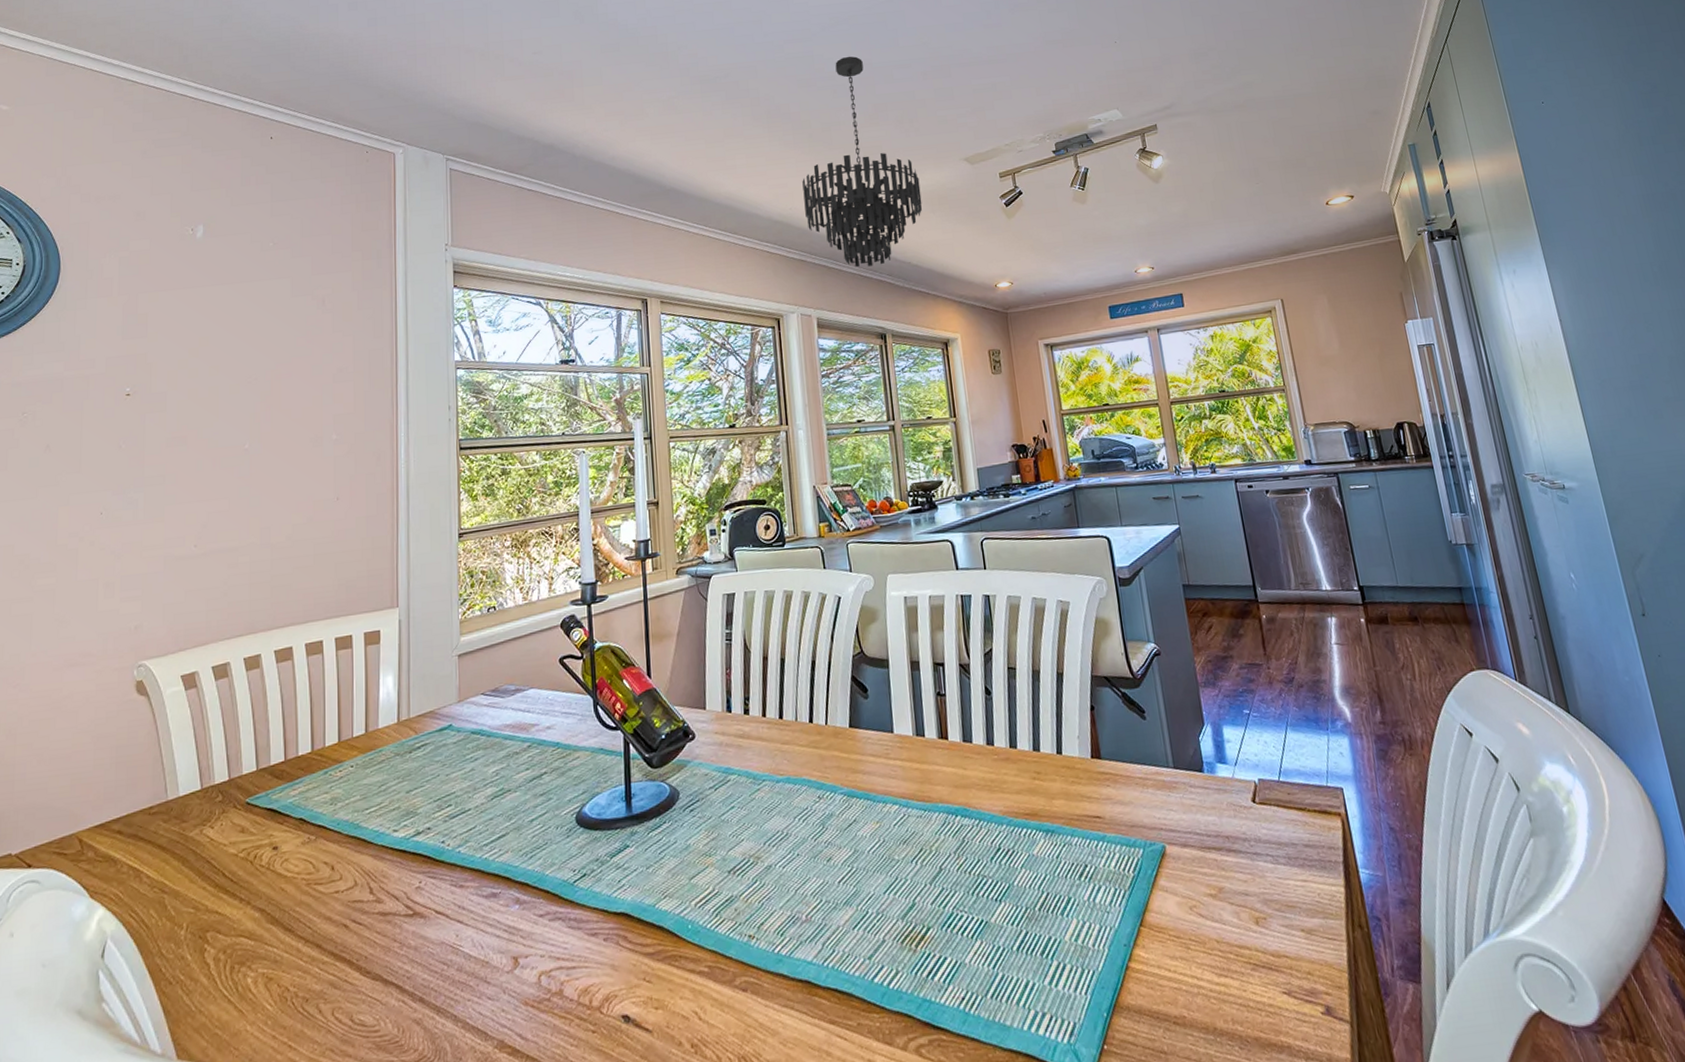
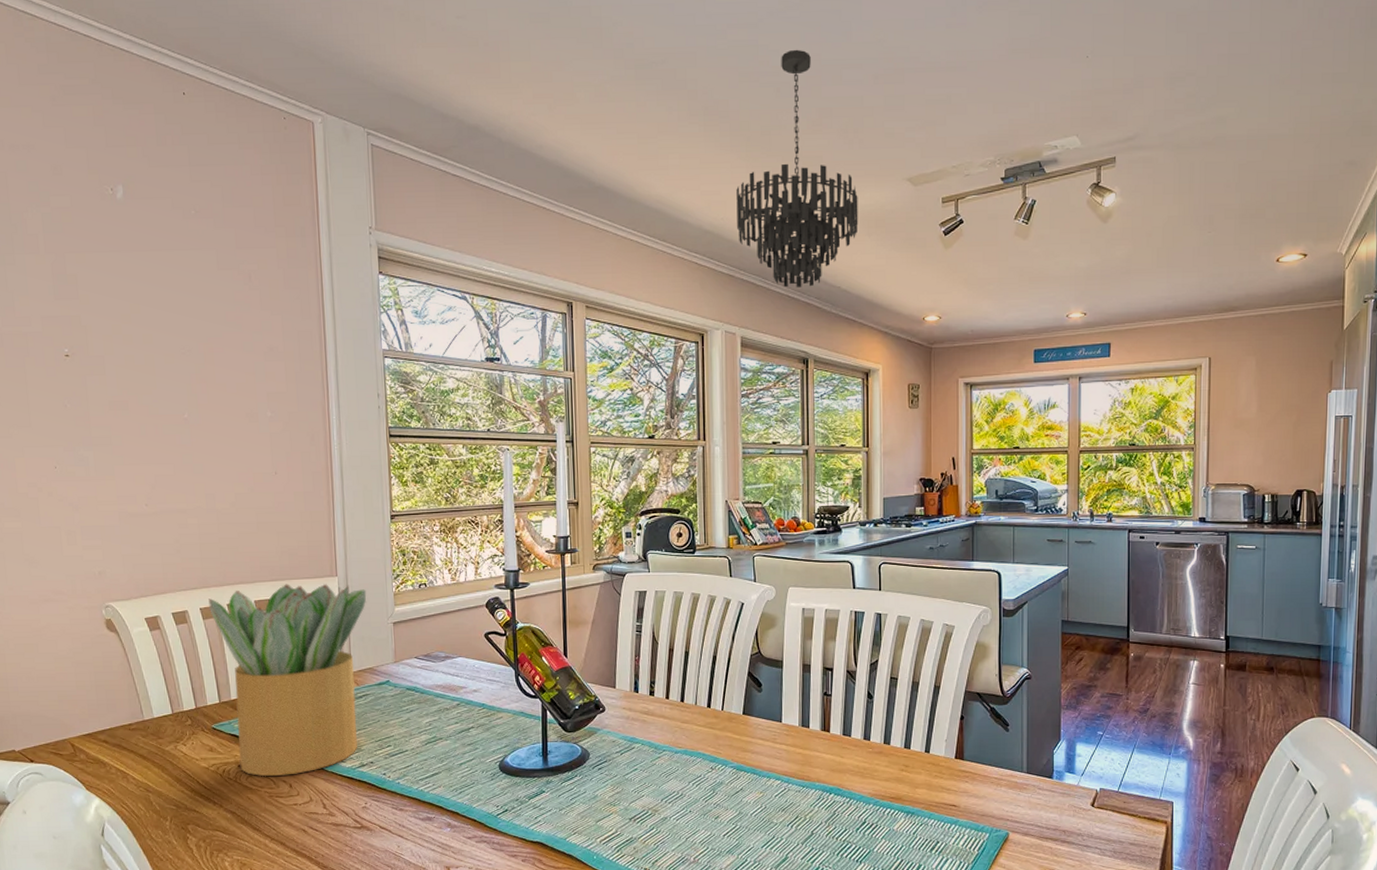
potted plant: none [254,616,430,860] -> present [209,584,367,777]

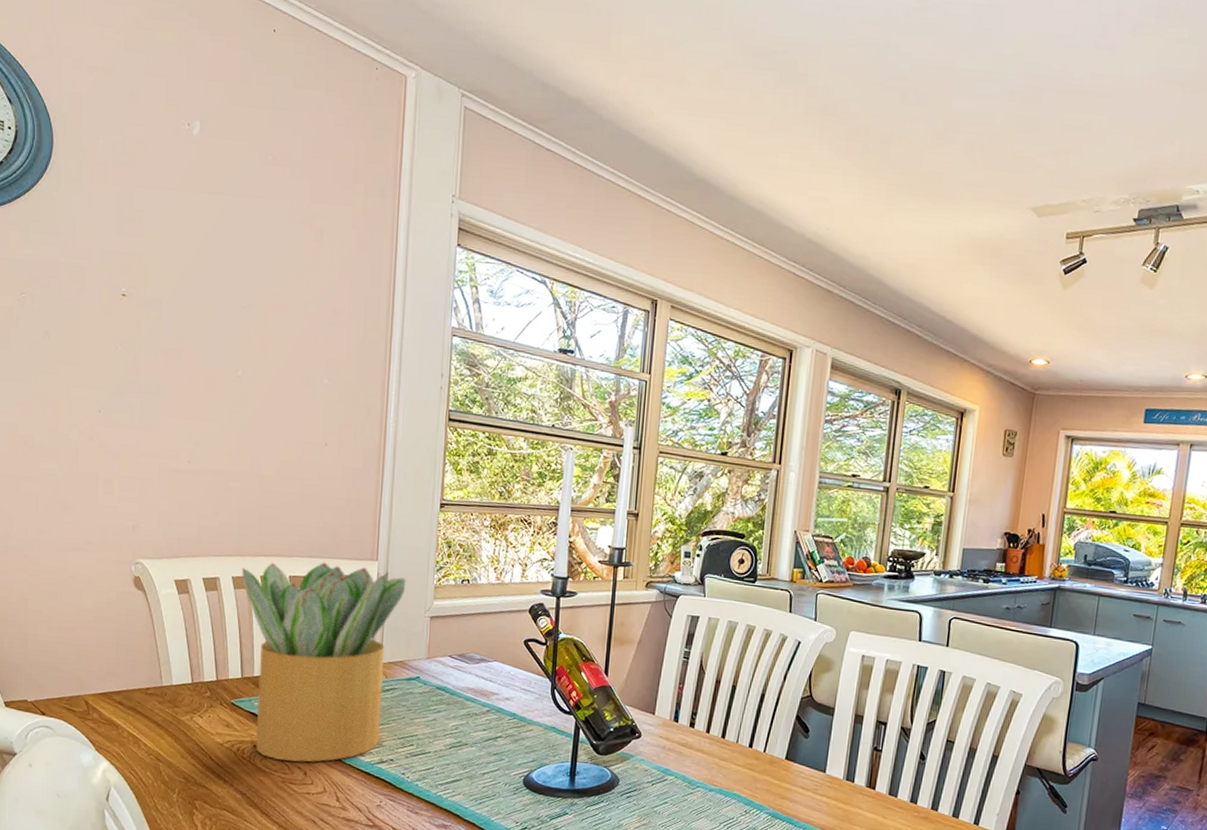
chandelier: present [736,49,858,288] -> none [842,54,976,313]

